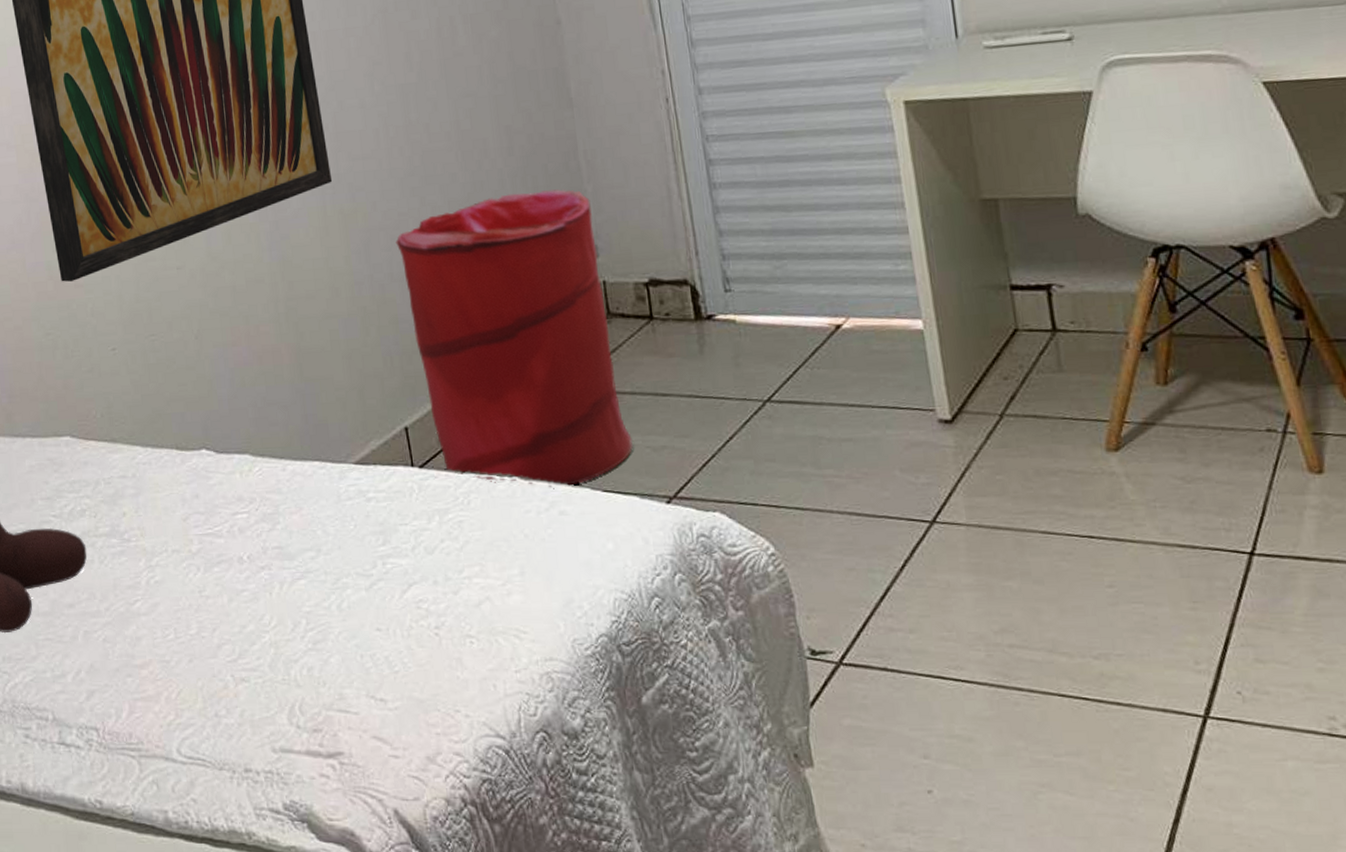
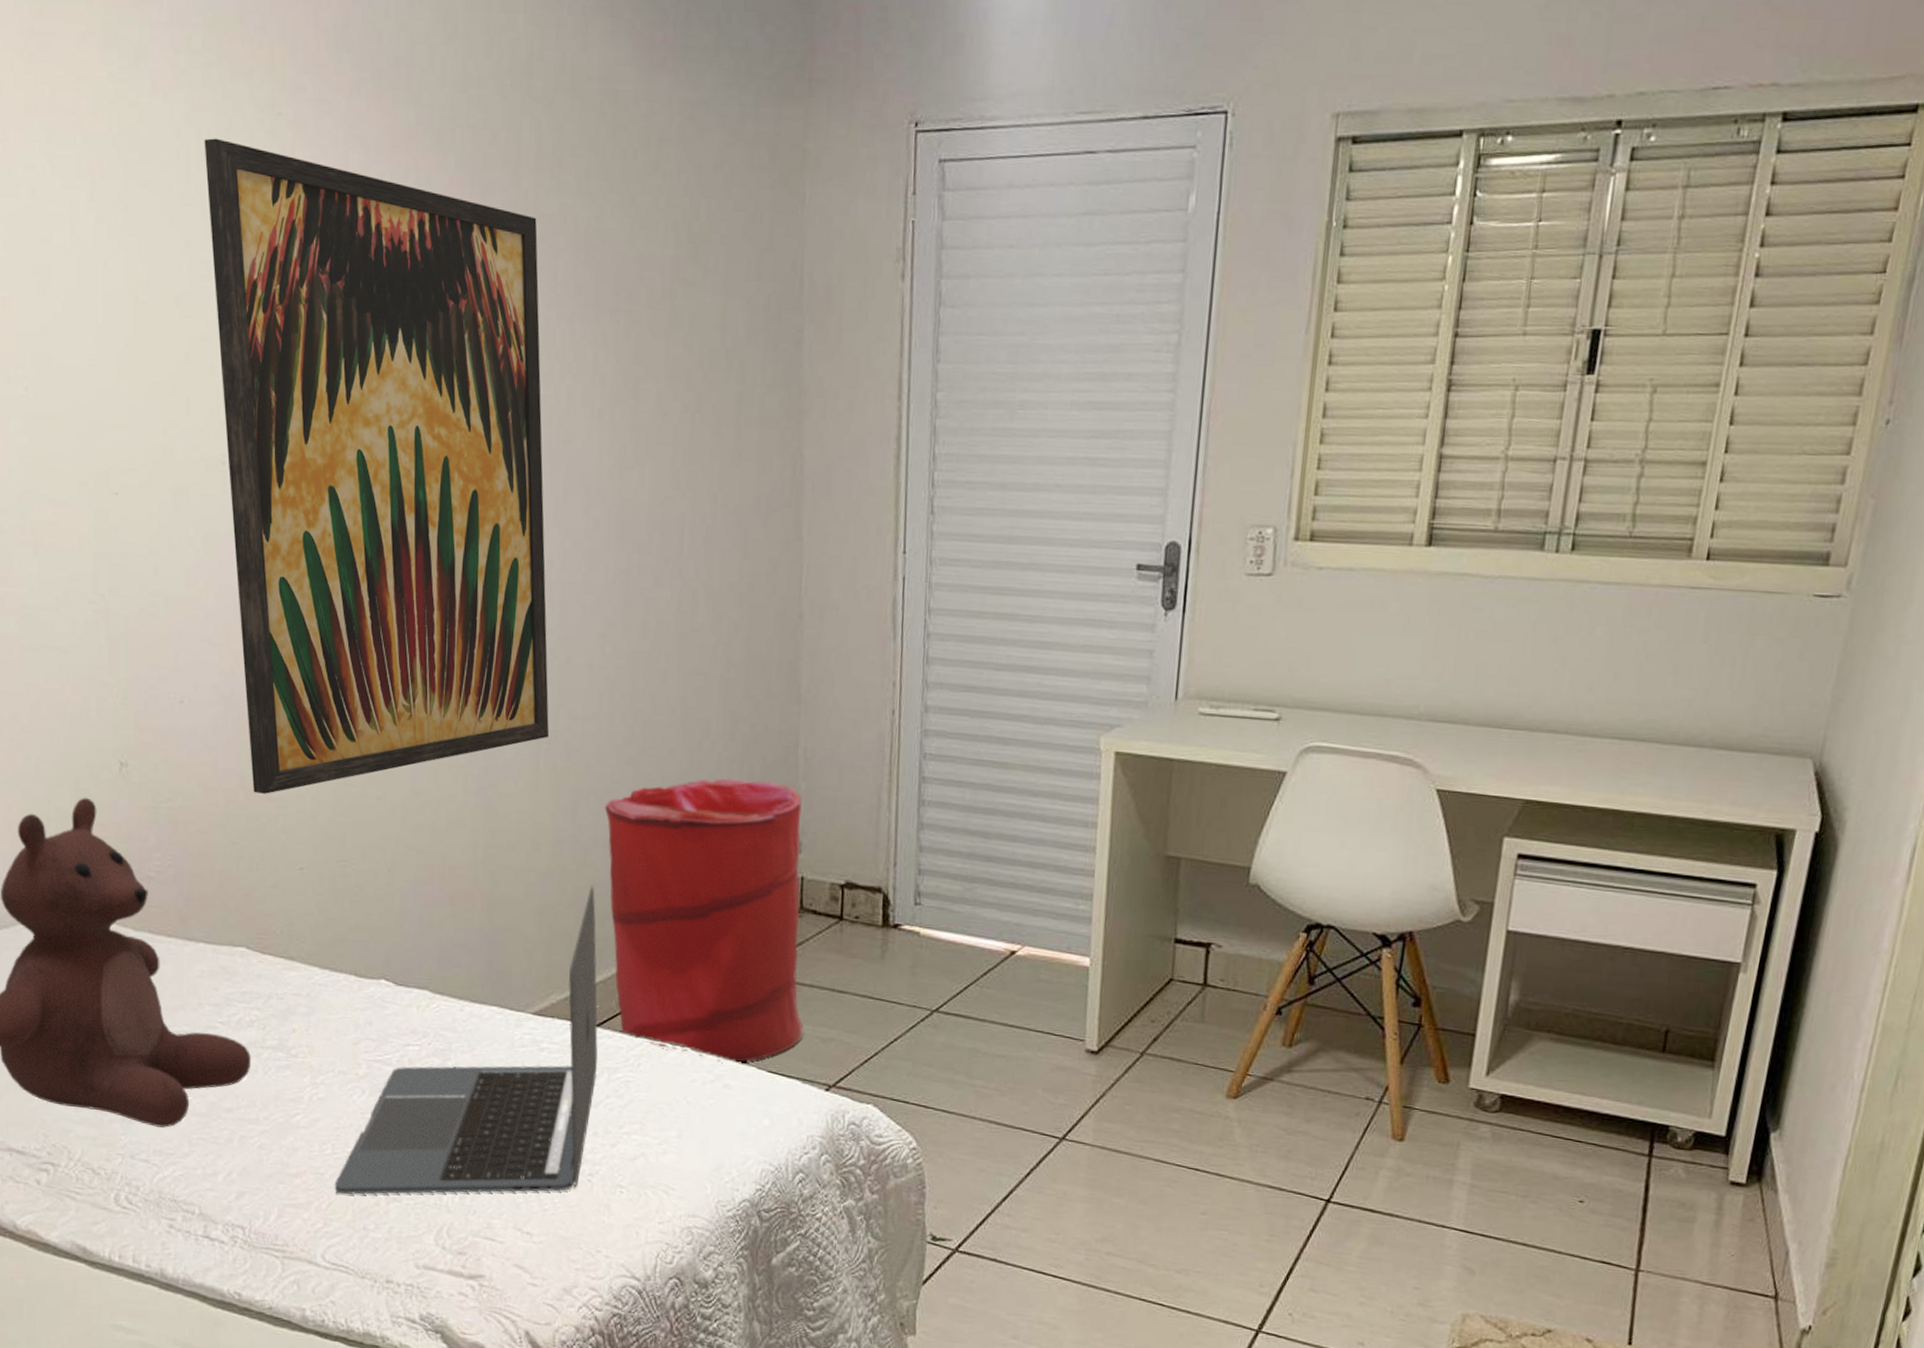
laptop: none [181,323,429,681] -> present [334,886,598,1195]

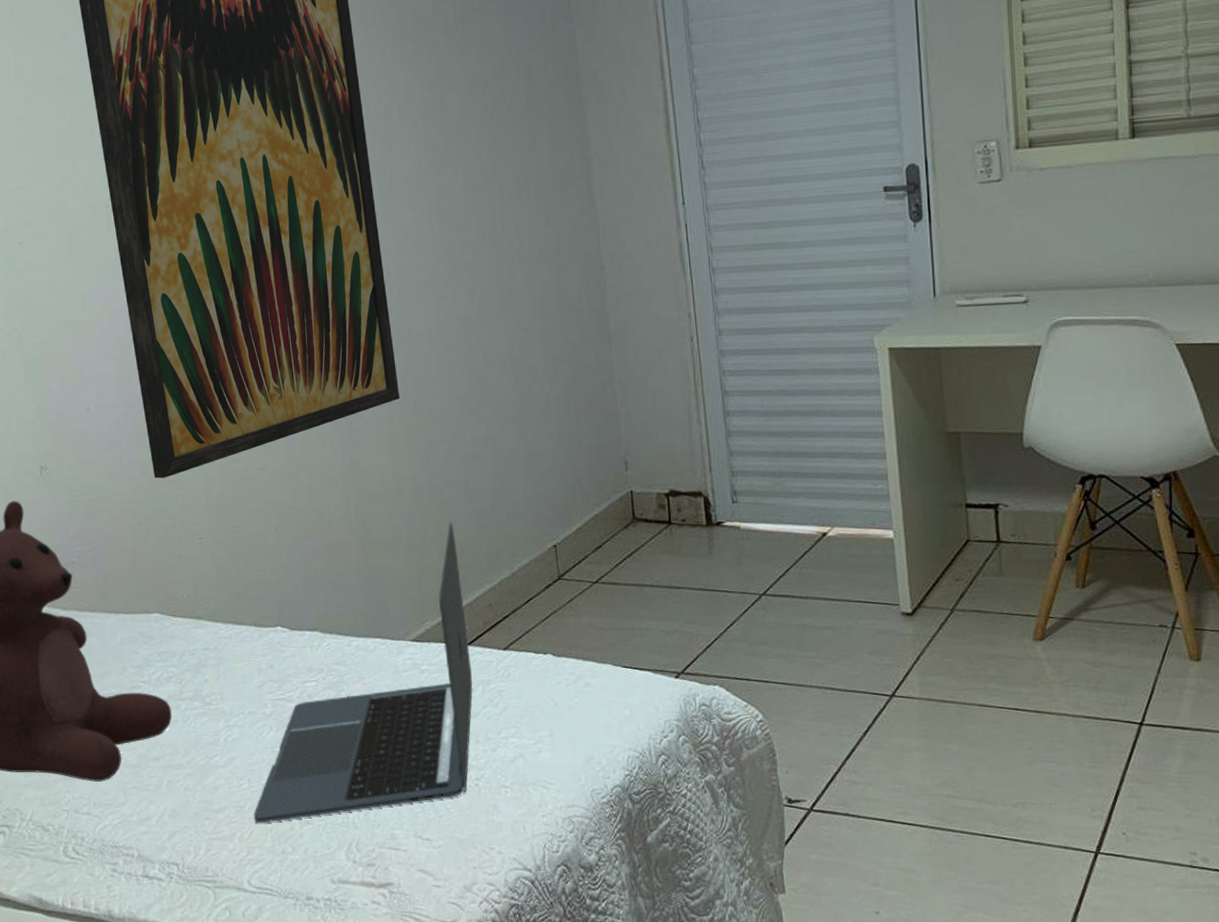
laundry hamper: present [604,778,804,1064] -> none [454,412,650,665]

